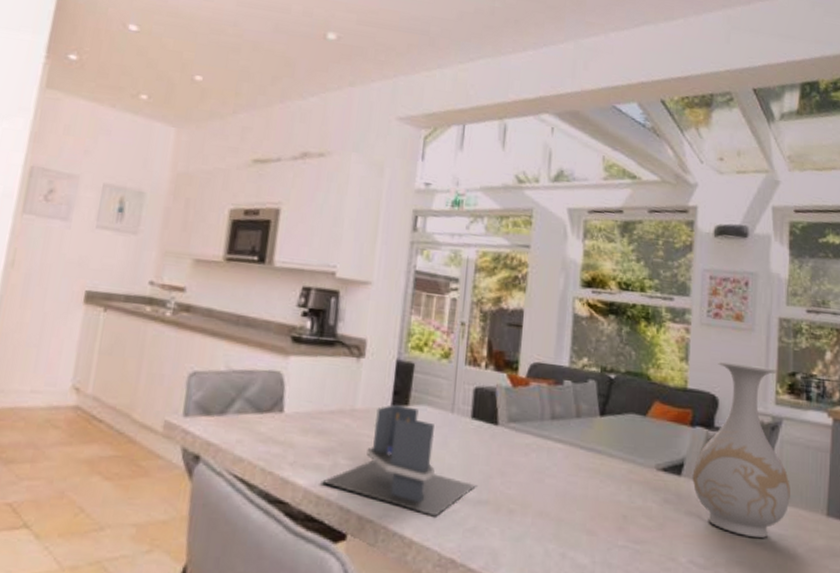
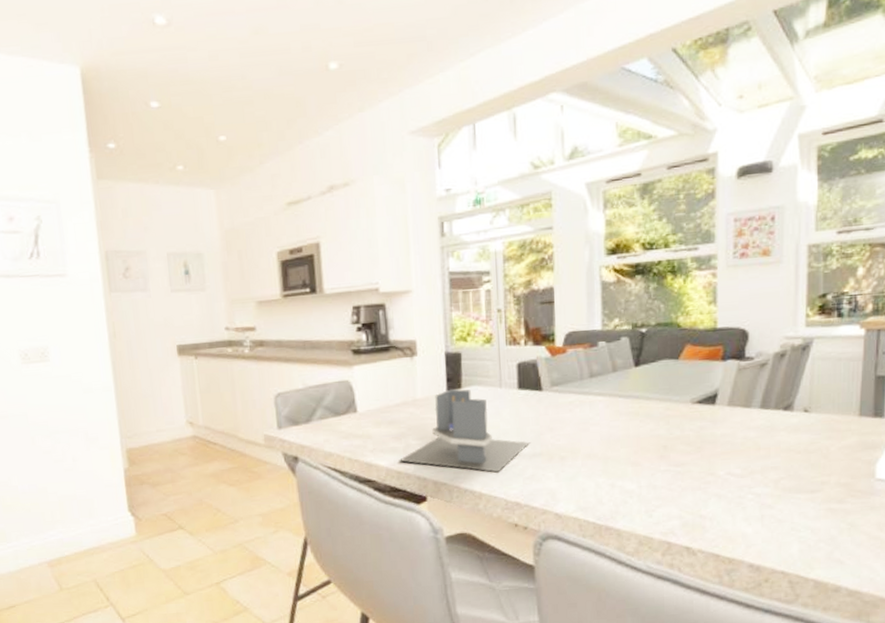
vase: present [692,361,790,539] -> none [726,294,822,446]

